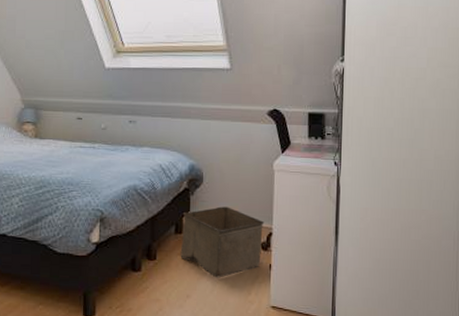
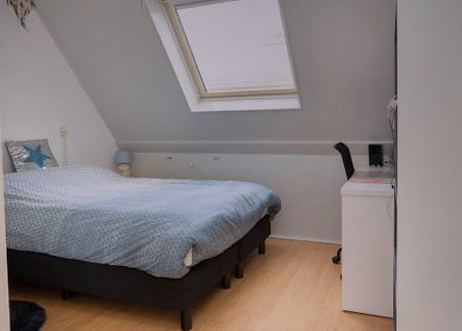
storage bin: present [180,206,265,278] -> none [264,228,335,290]

